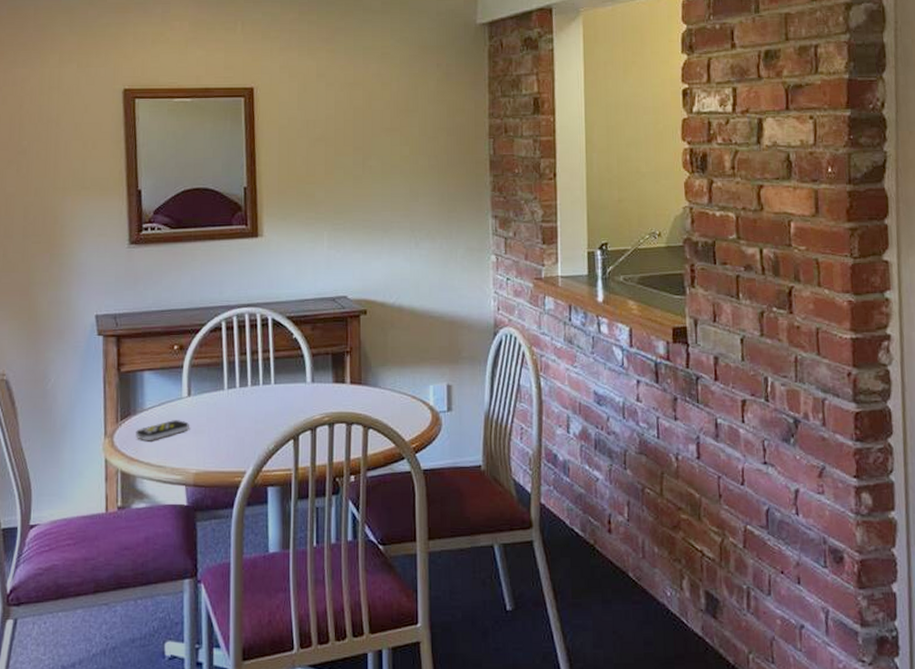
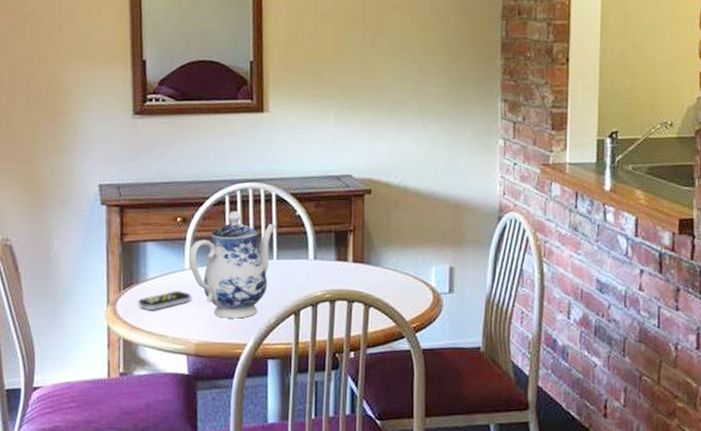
teapot: none [185,337,273,446] -> present [188,211,276,319]

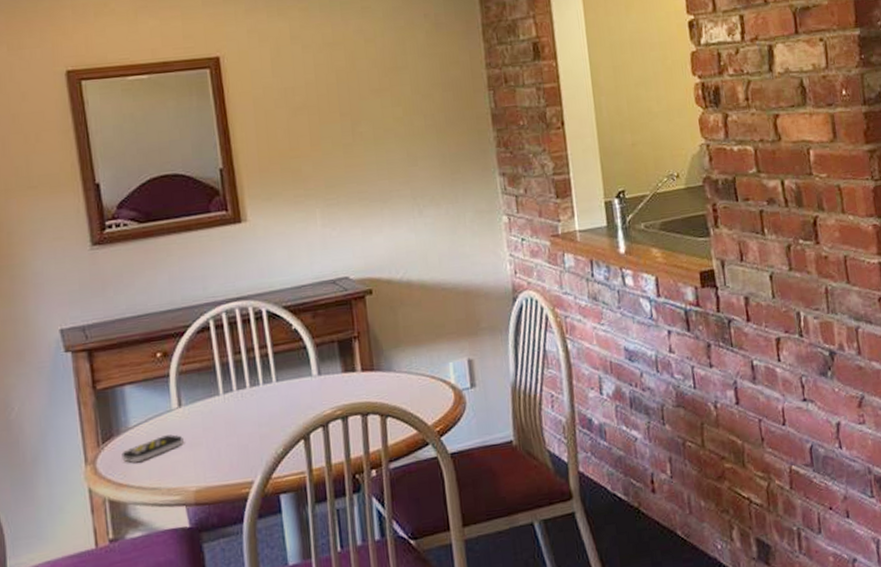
teapot: present [188,211,276,319] -> none [174,335,271,457]

